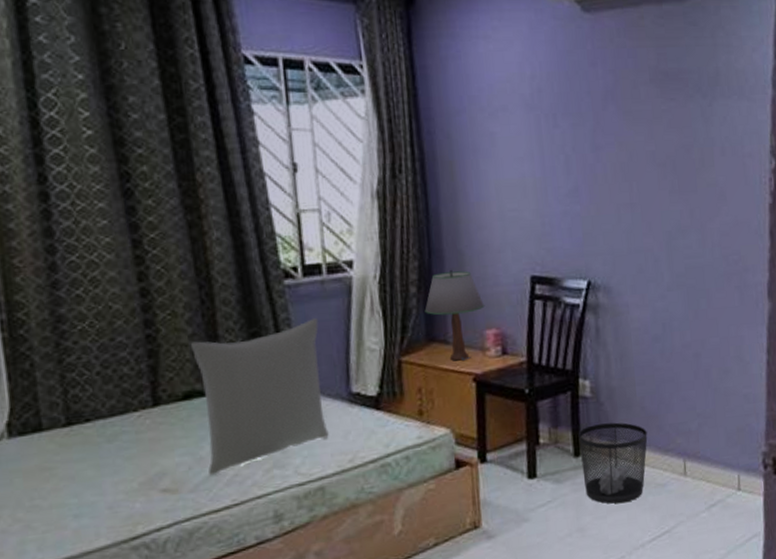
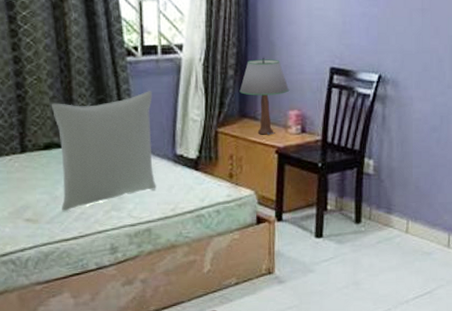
waste bin: present [578,422,648,504] -> none [360,197,419,265]

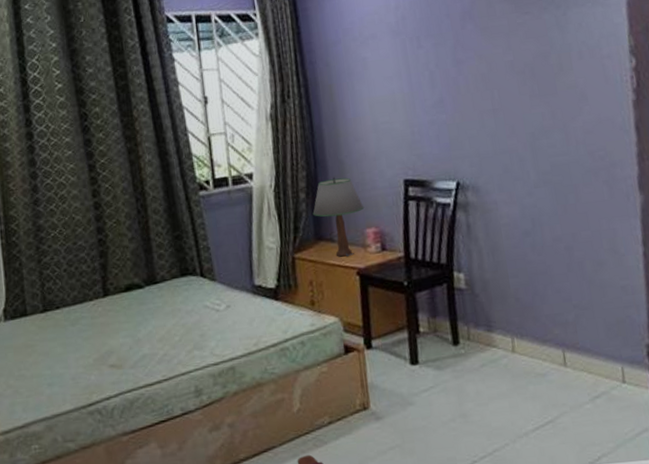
pillow: present [52,91,157,212] -> none [131,222,238,355]

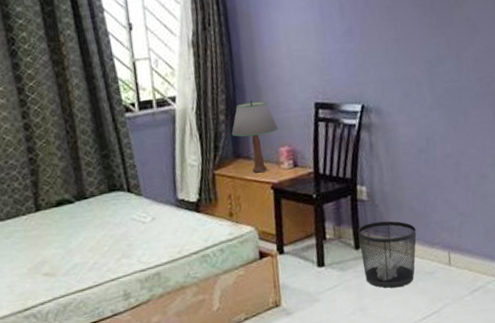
waste bin: none [455,313,524,392] -> present [357,221,417,288]

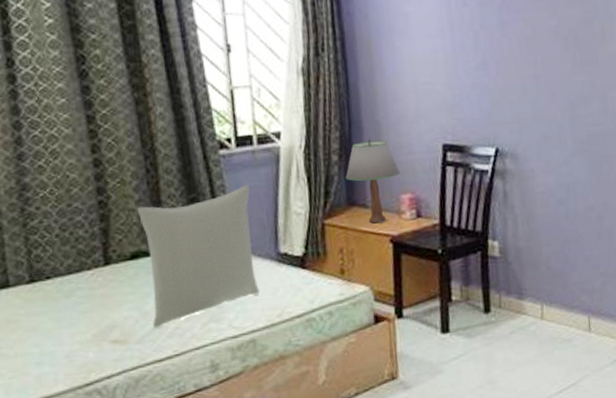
pillow: none [61,142,163,264] -> present [138,185,261,329]
waste bin: present [357,221,417,288] -> none [488,280,554,358]

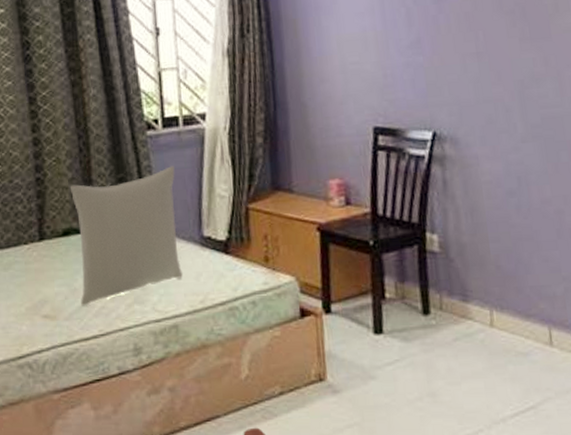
table lamp: present [345,140,401,224] -> none [270,122,328,210]

